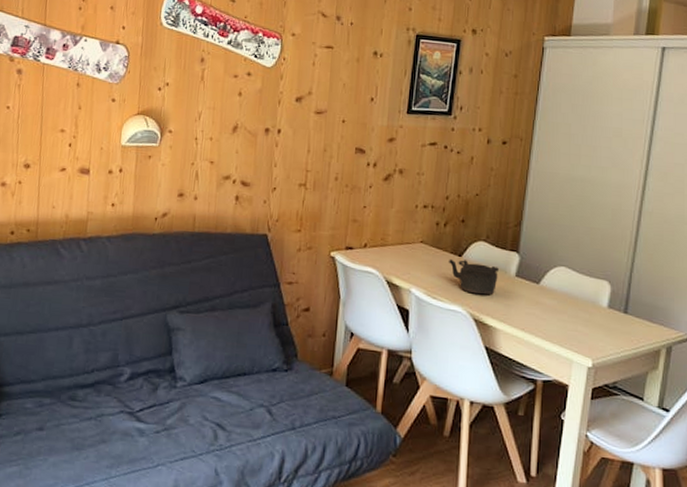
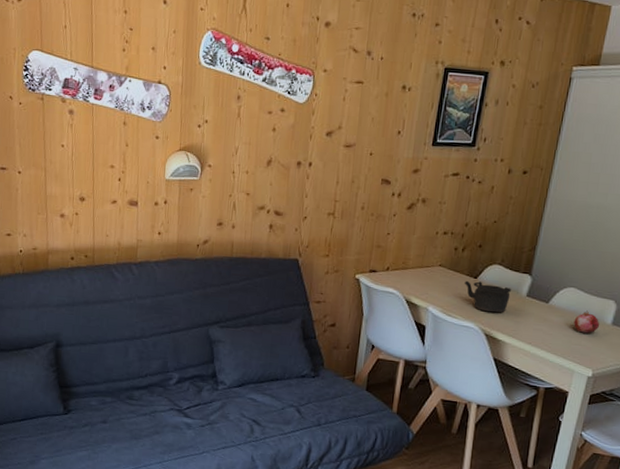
fruit: none [568,292,596,318] -> present [574,310,600,334]

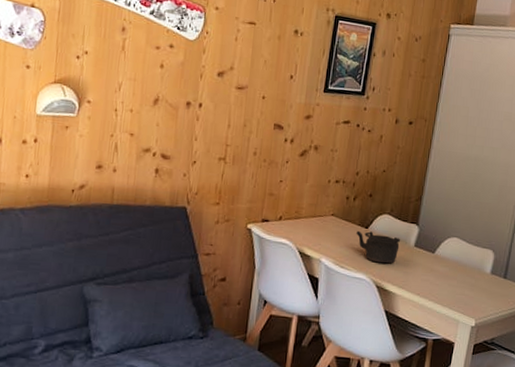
fruit: present [574,310,600,334] -> none [457,260,481,283]

